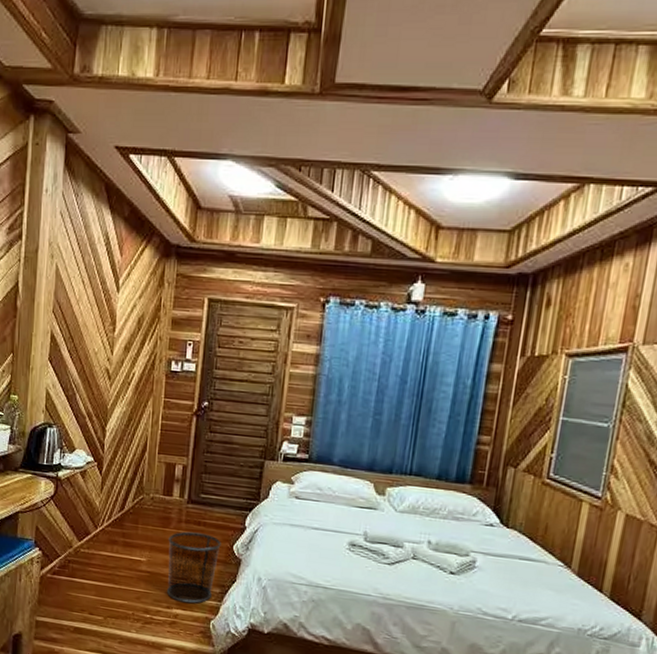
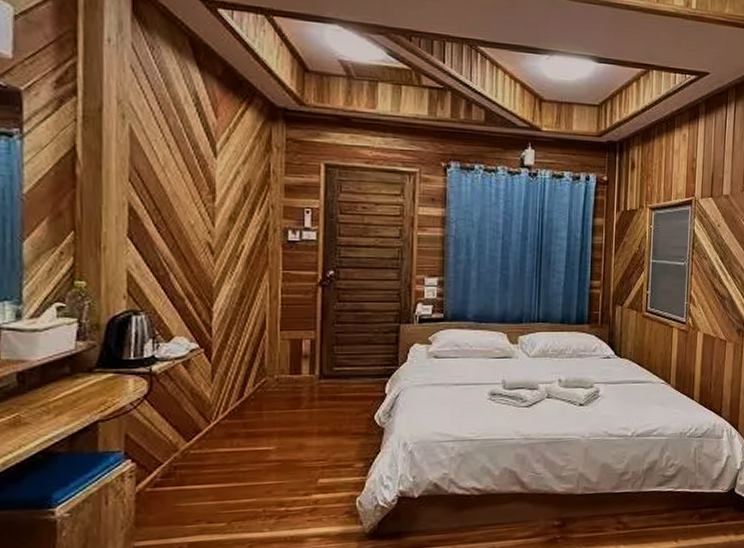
waste bin: present [167,531,221,604] -> none [300,408,361,486]

